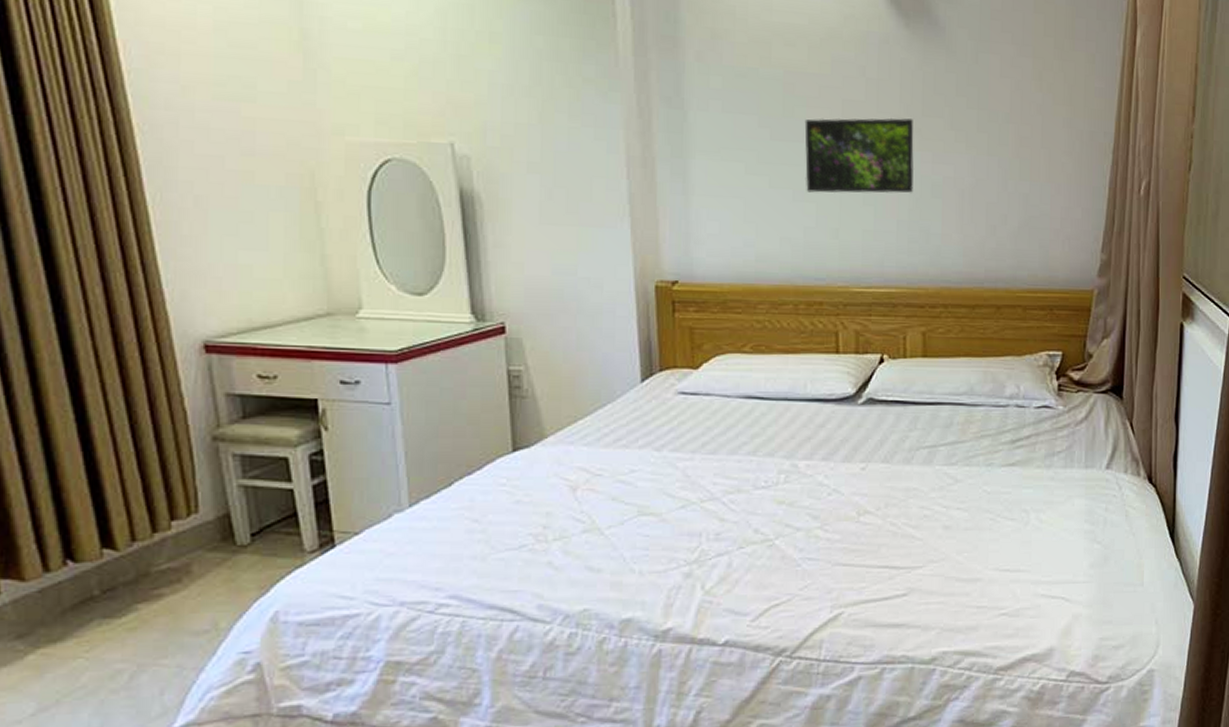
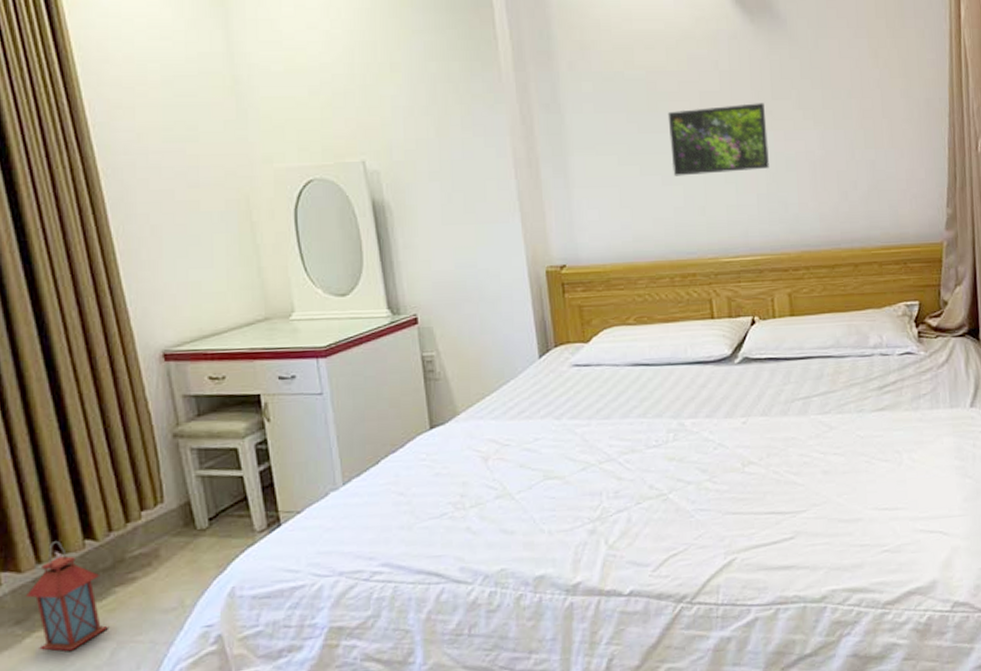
lantern: none [29,548,129,673] -> present [25,541,109,652]

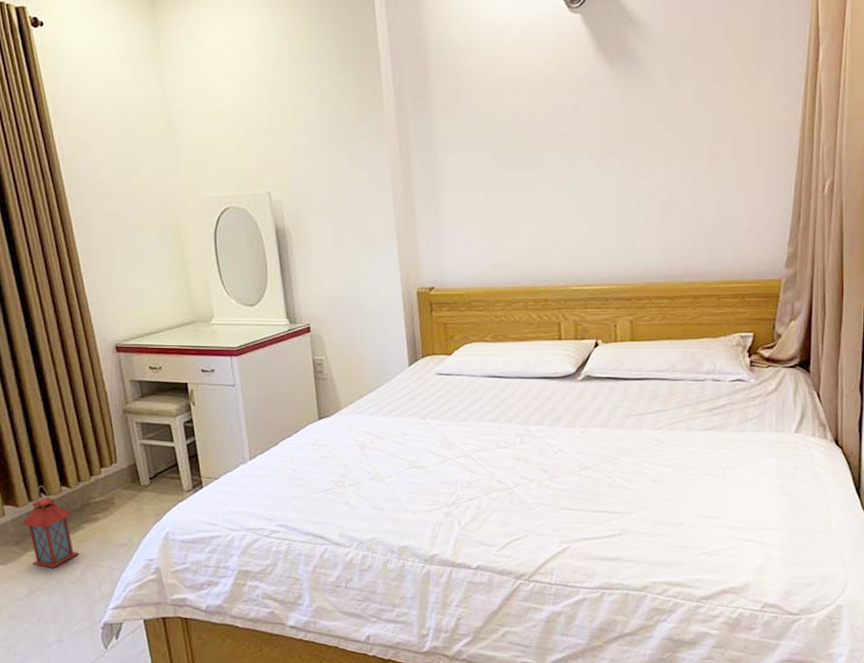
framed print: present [667,103,769,176] -> none [529,144,620,211]

